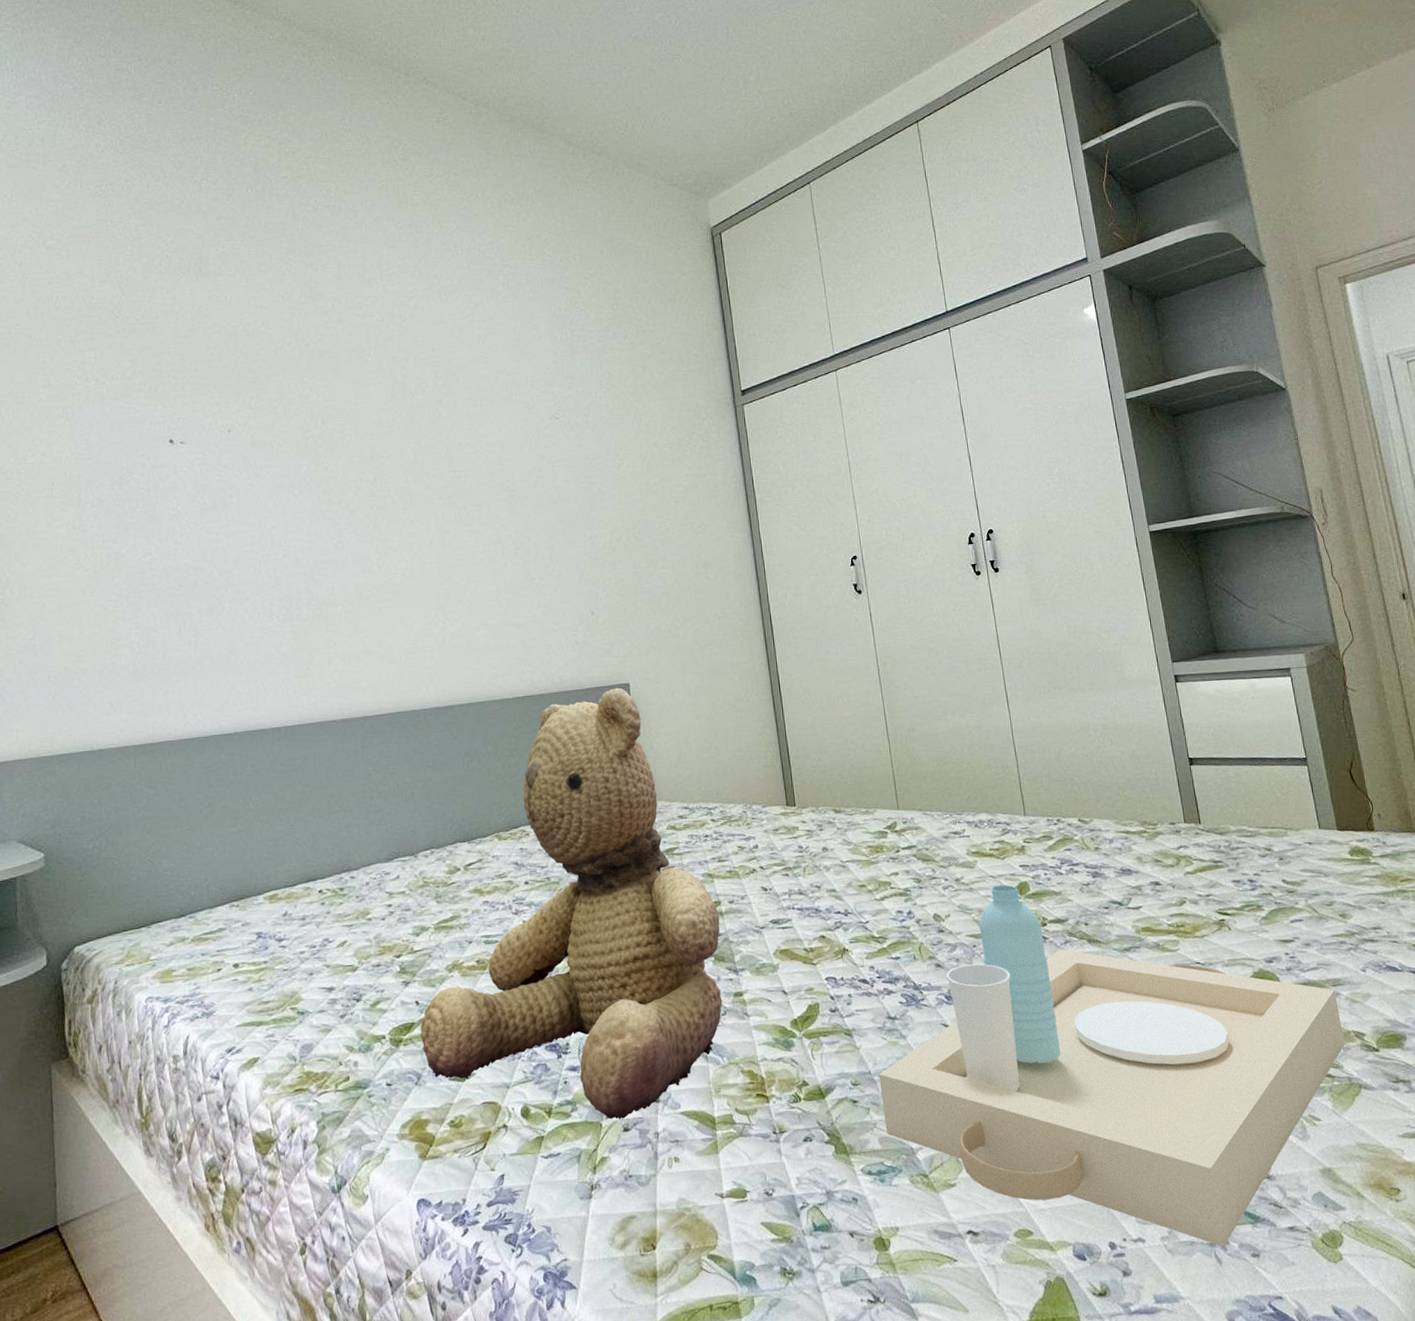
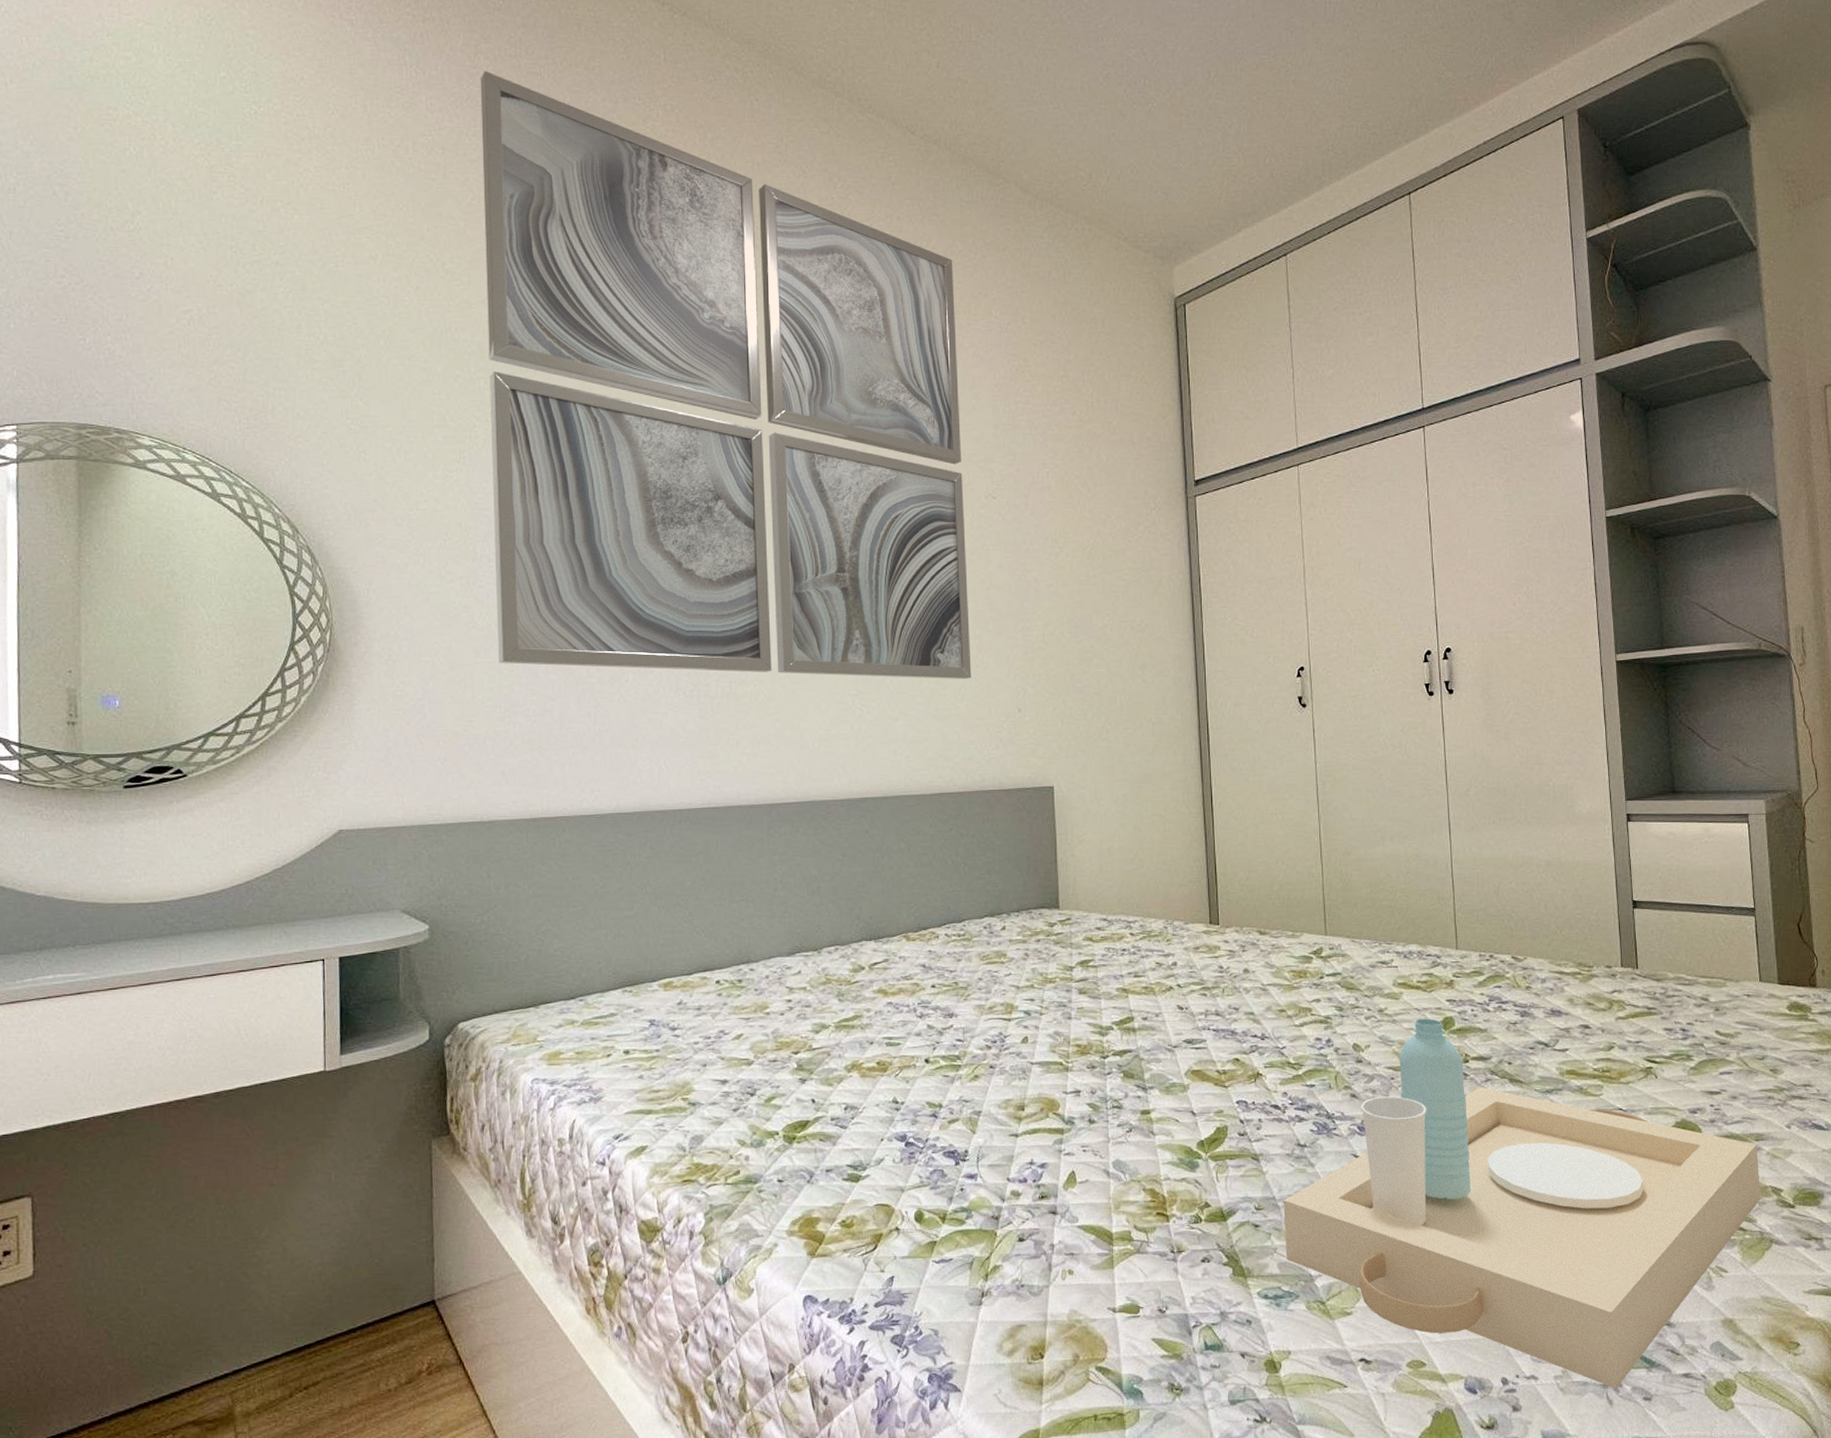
wall art: none [73,70,546,601] -> present [480,71,972,679]
teddy bear: present [420,687,723,1120] -> none [815,790,1132,1229]

